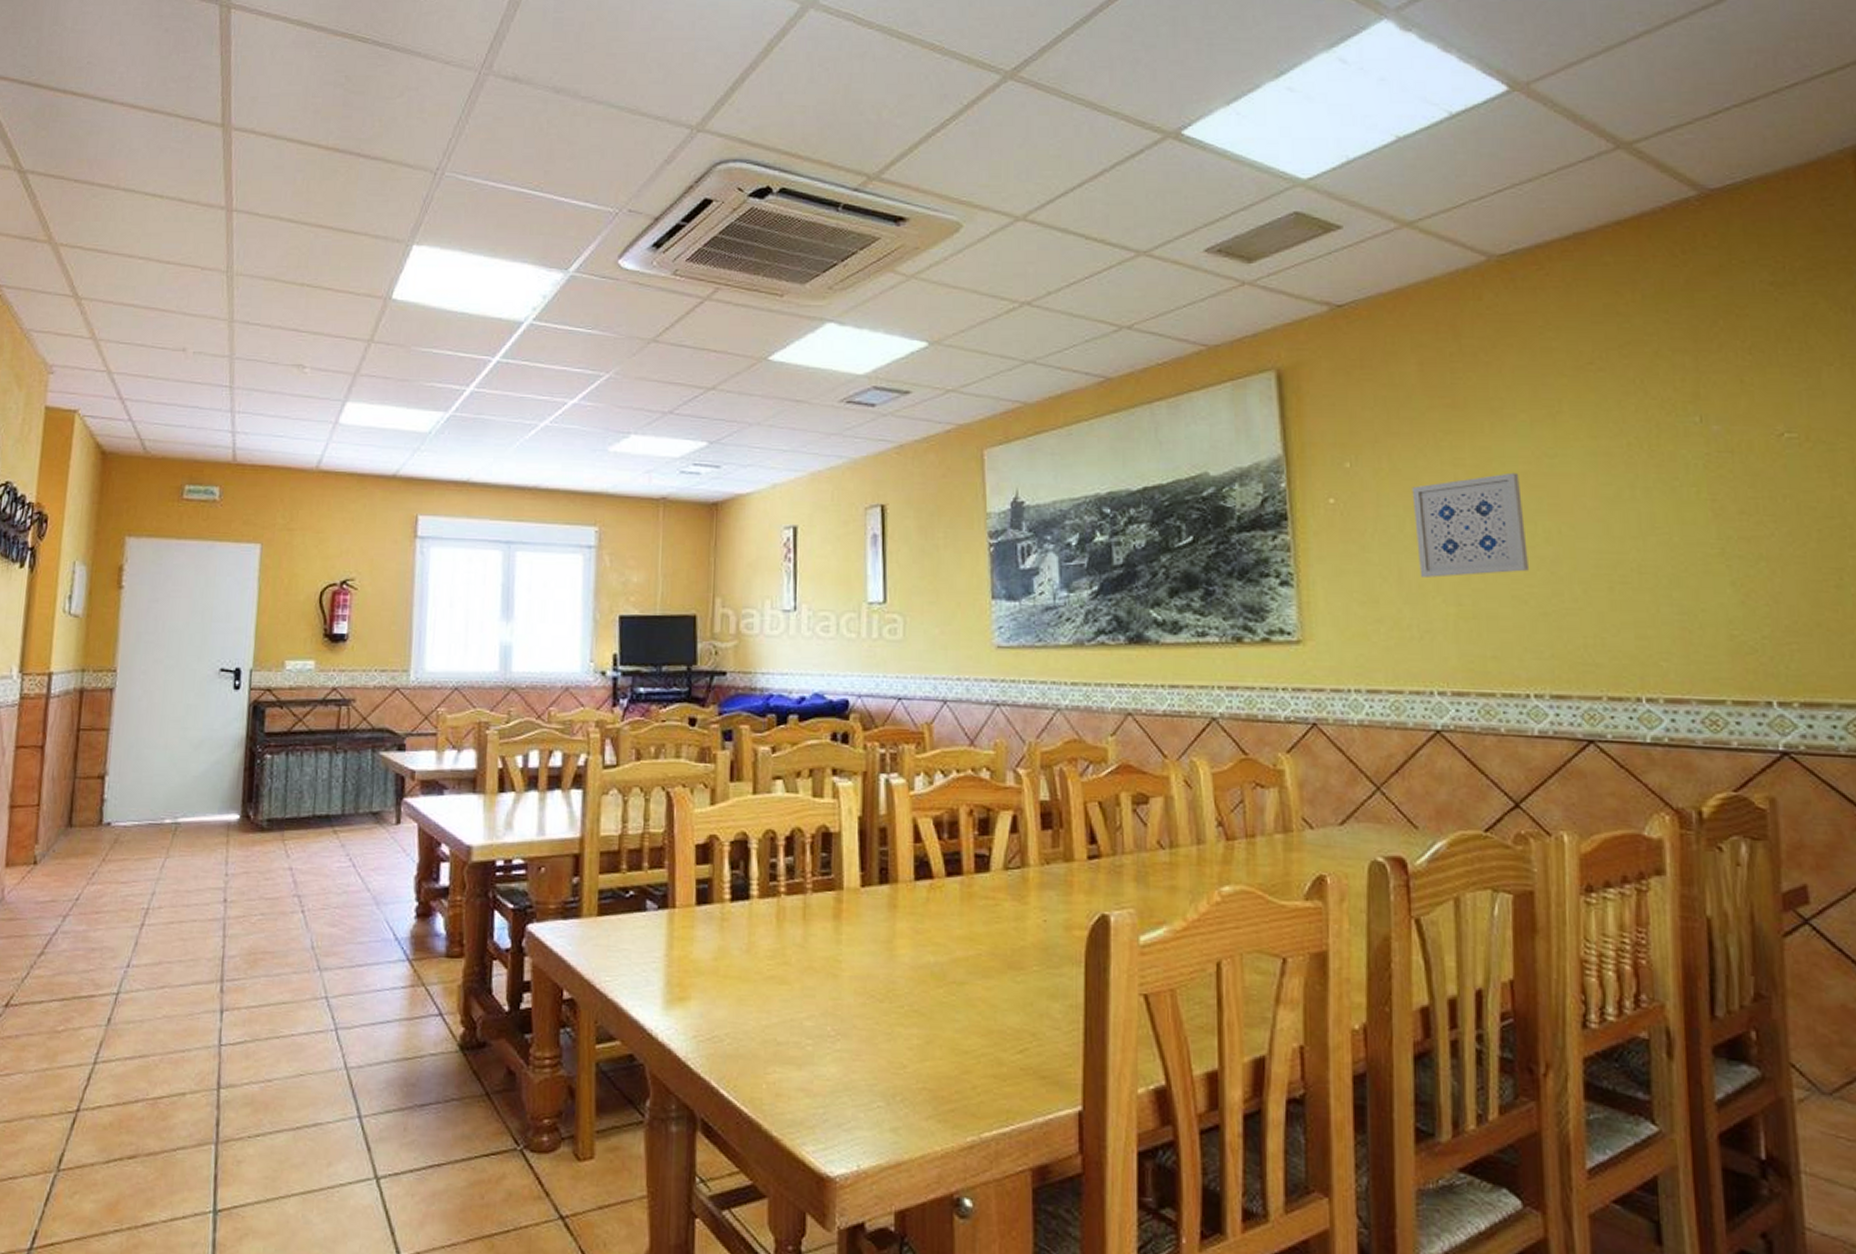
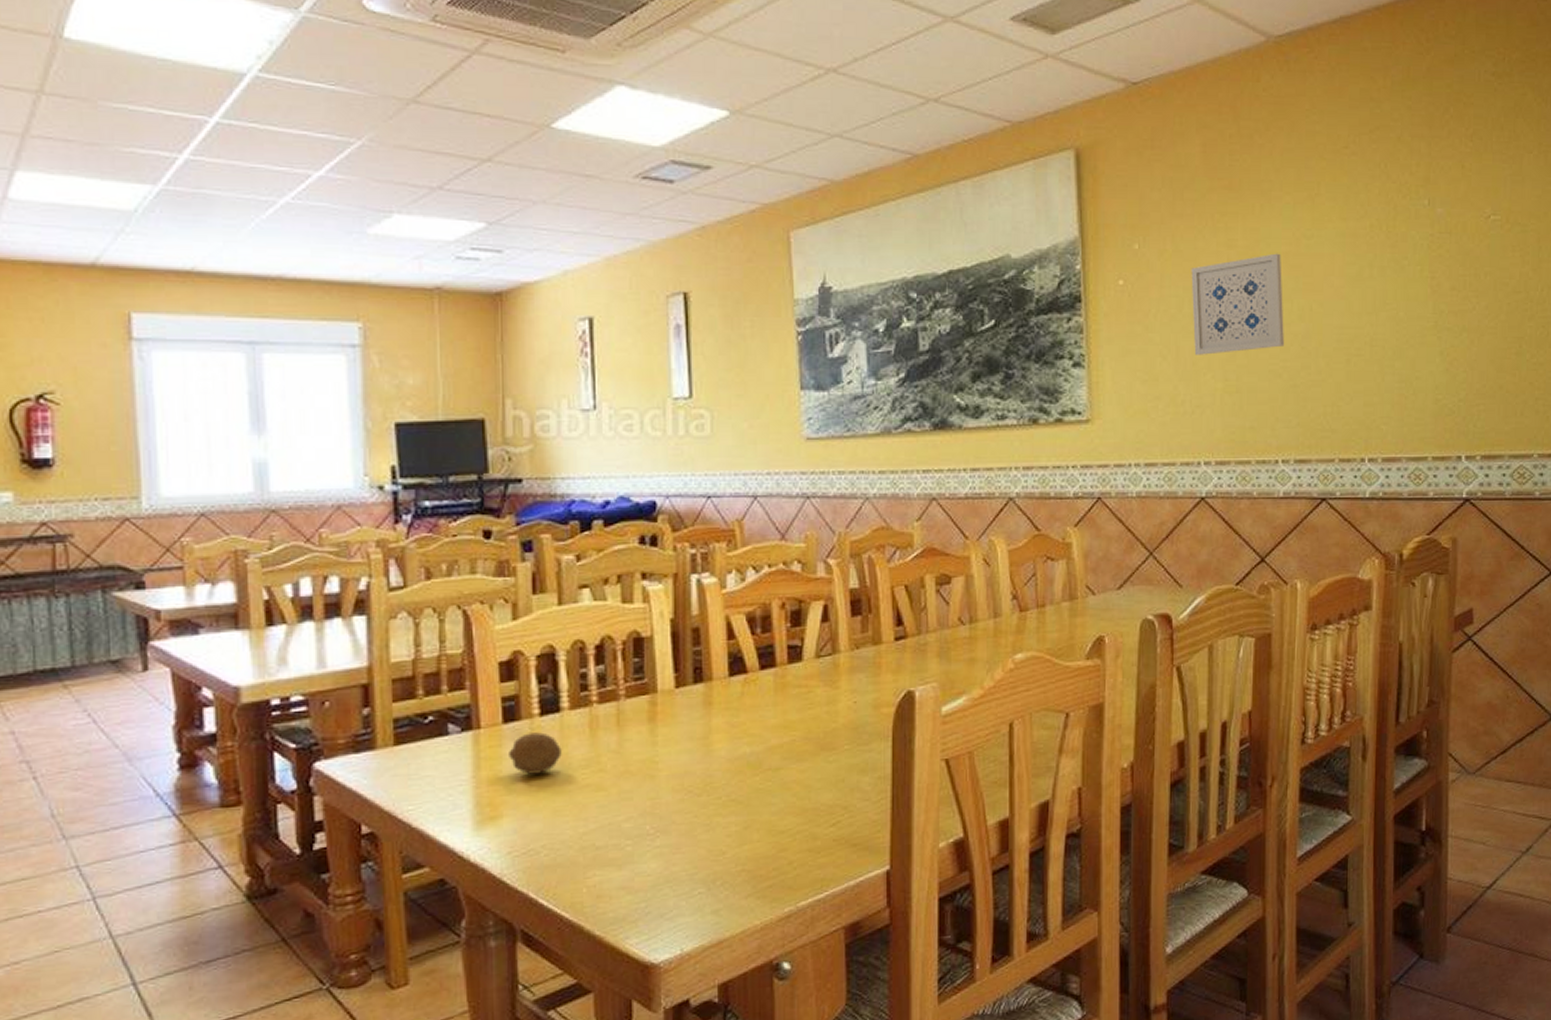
fruit: none [700,917,749,960] -> present [509,732,562,774]

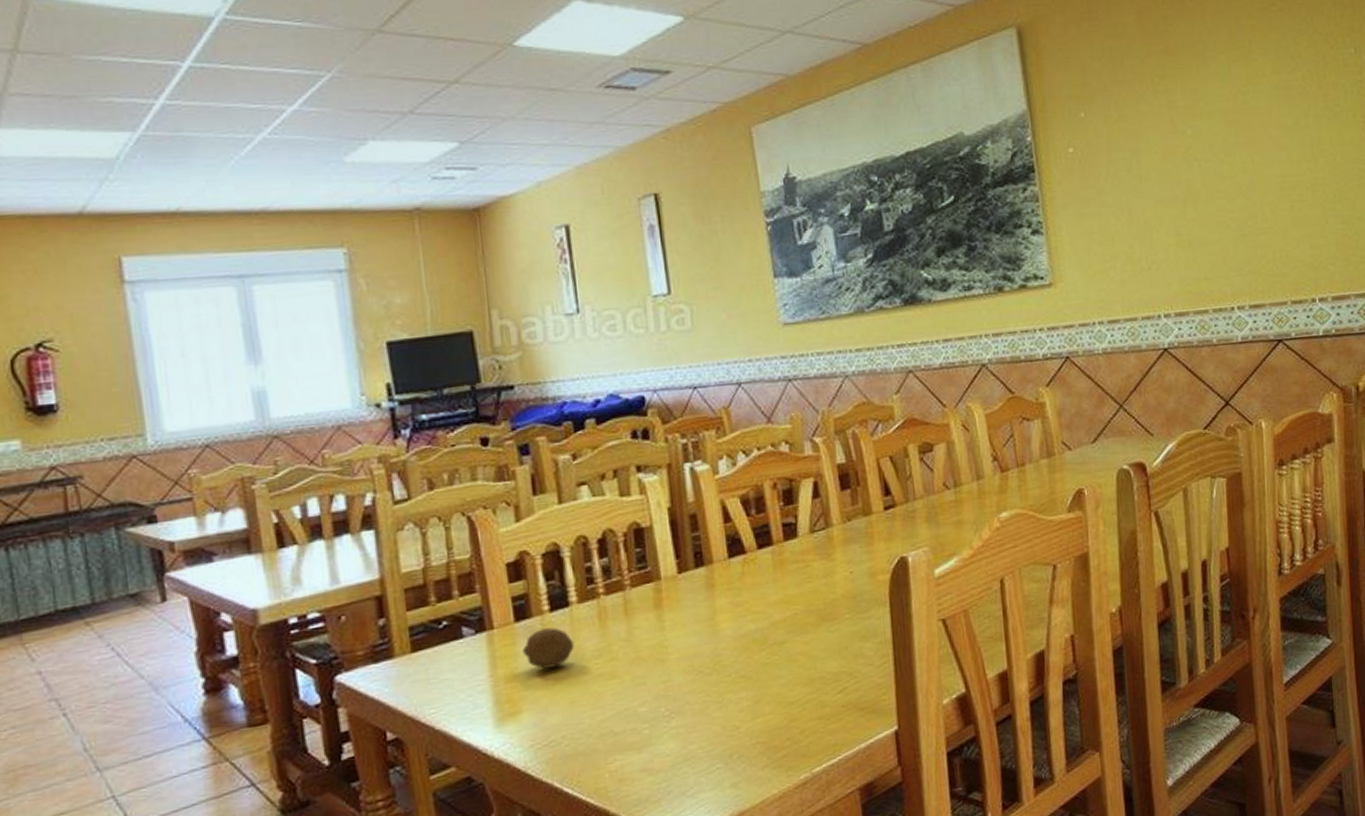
wall art: present [1191,253,1284,355] -> none [1136,110,1230,213]

